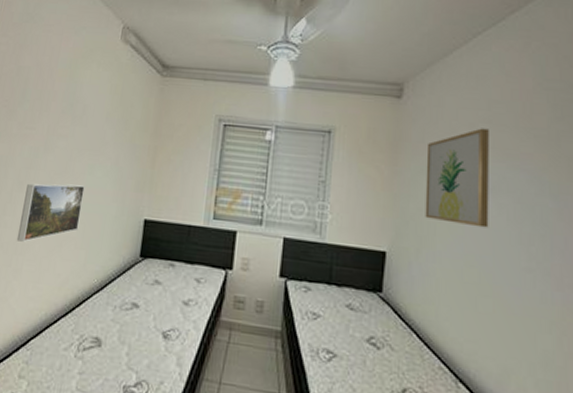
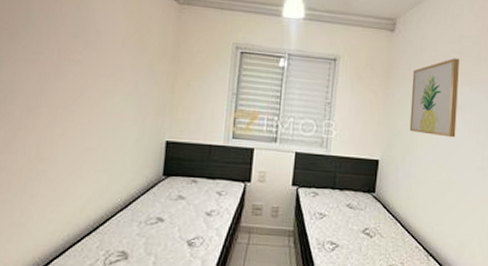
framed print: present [16,183,85,242] -> none [30,109,103,168]

